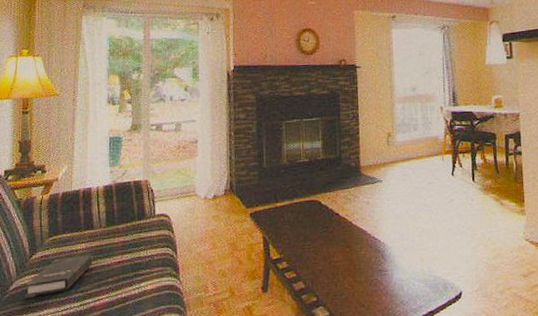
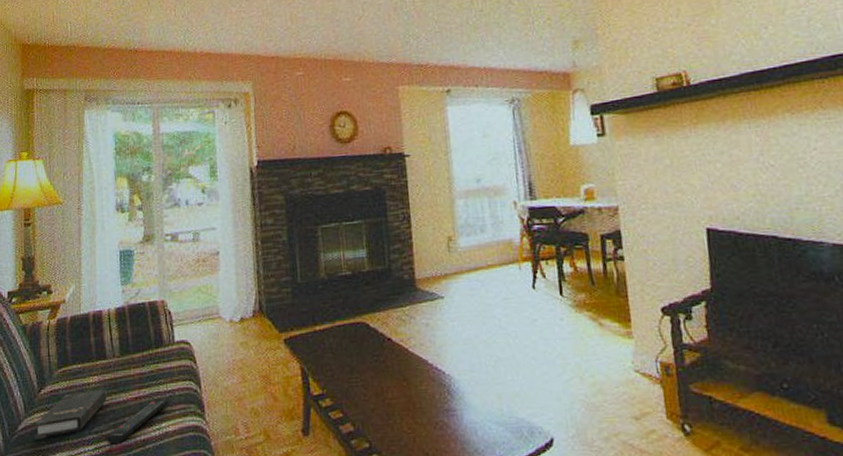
remote control: none [90,263,147,302] -> present [105,400,168,445]

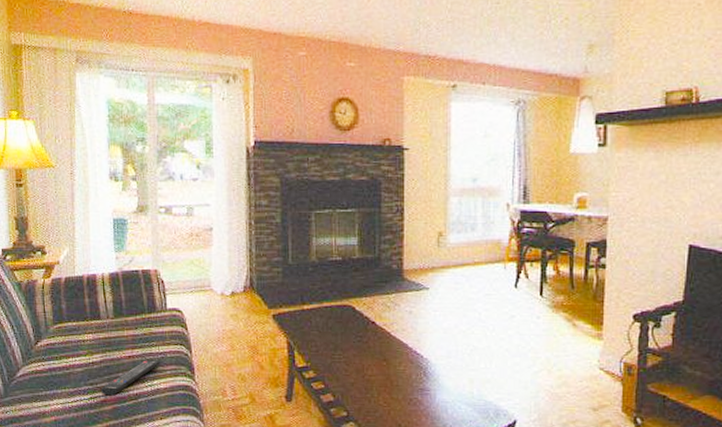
hardback book: present [34,389,107,440] -> none [31,346,101,386]

